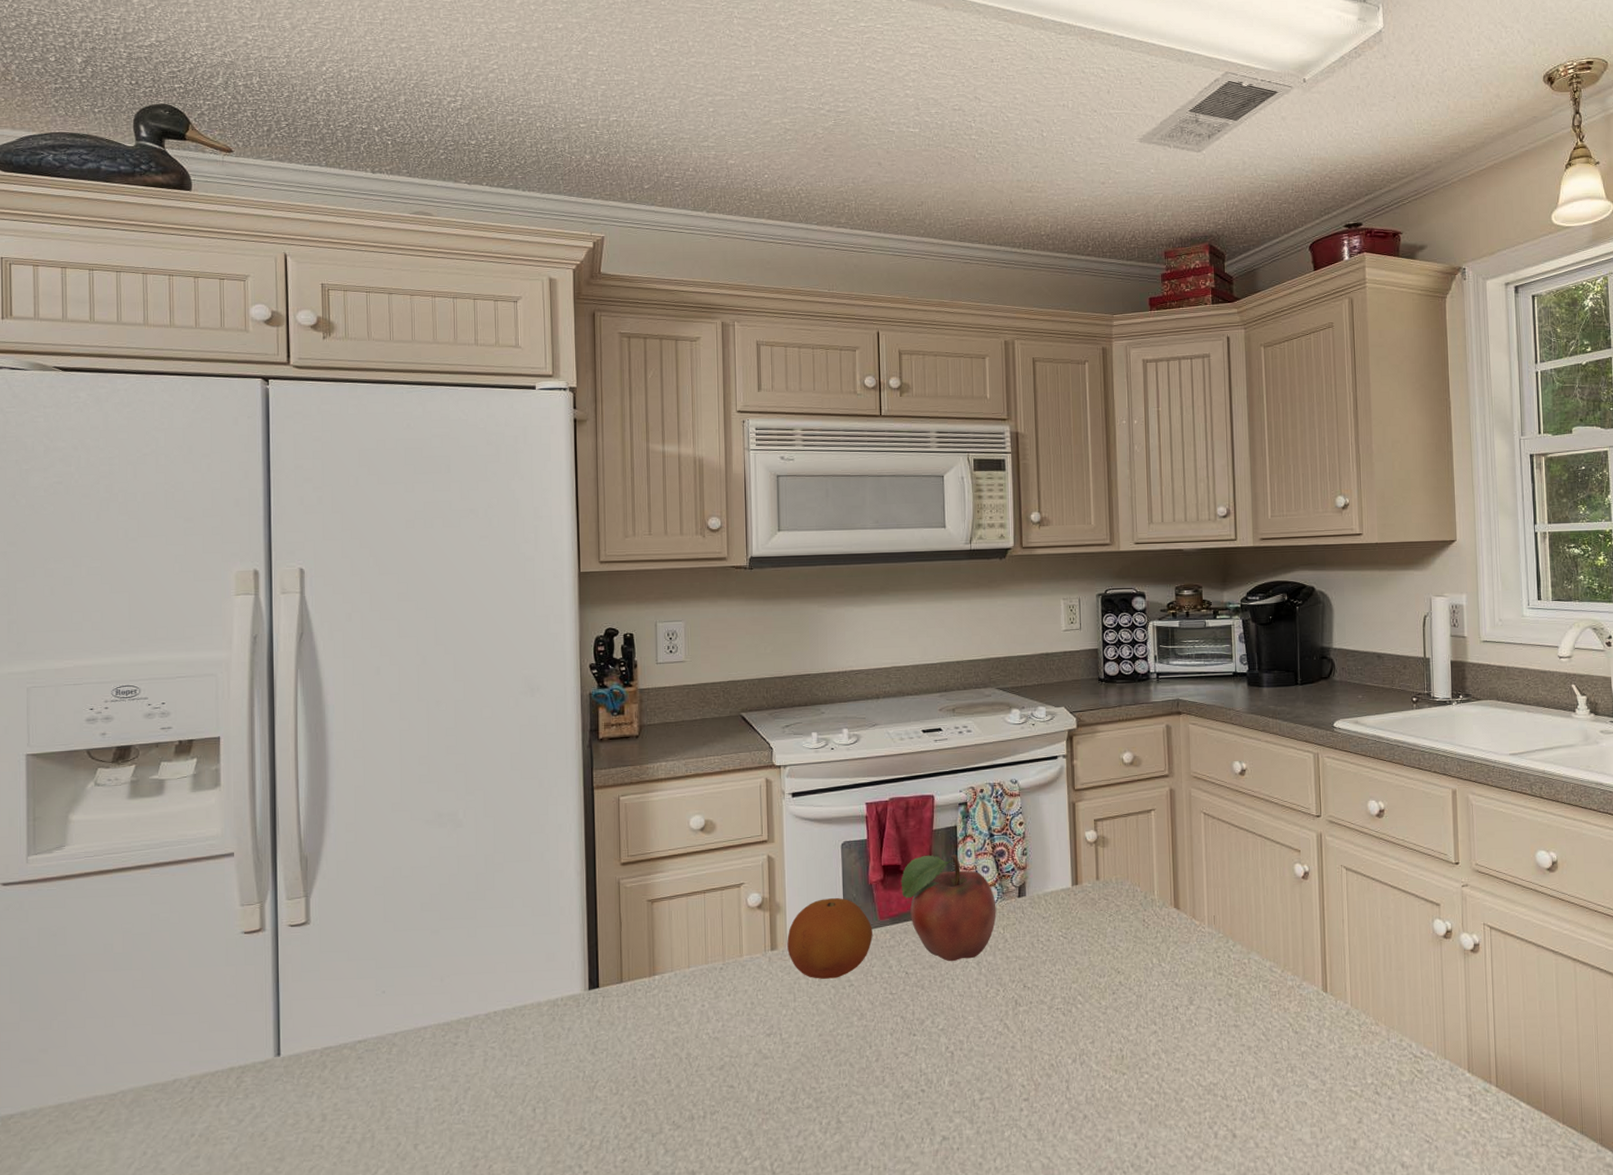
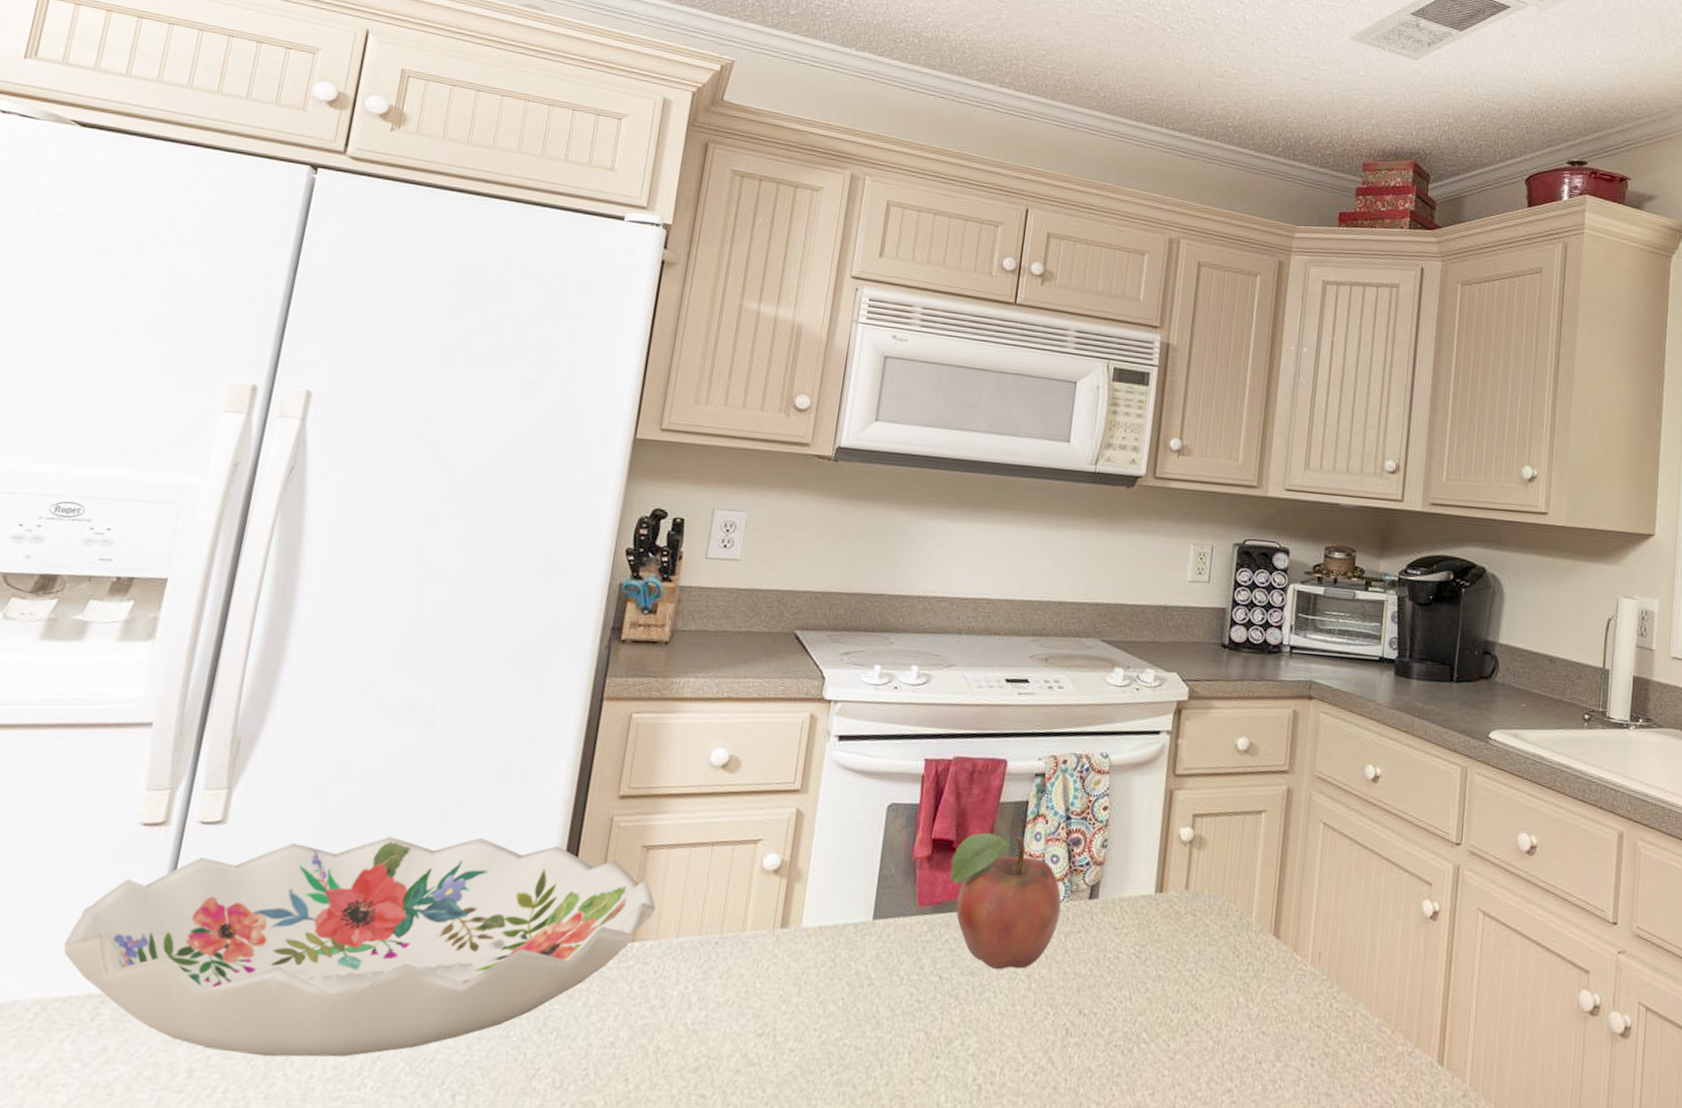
decorative bowl: none [203,909,667,1098] -> present [64,836,656,1057]
fruit: present [787,898,873,979] -> none [800,871,908,973]

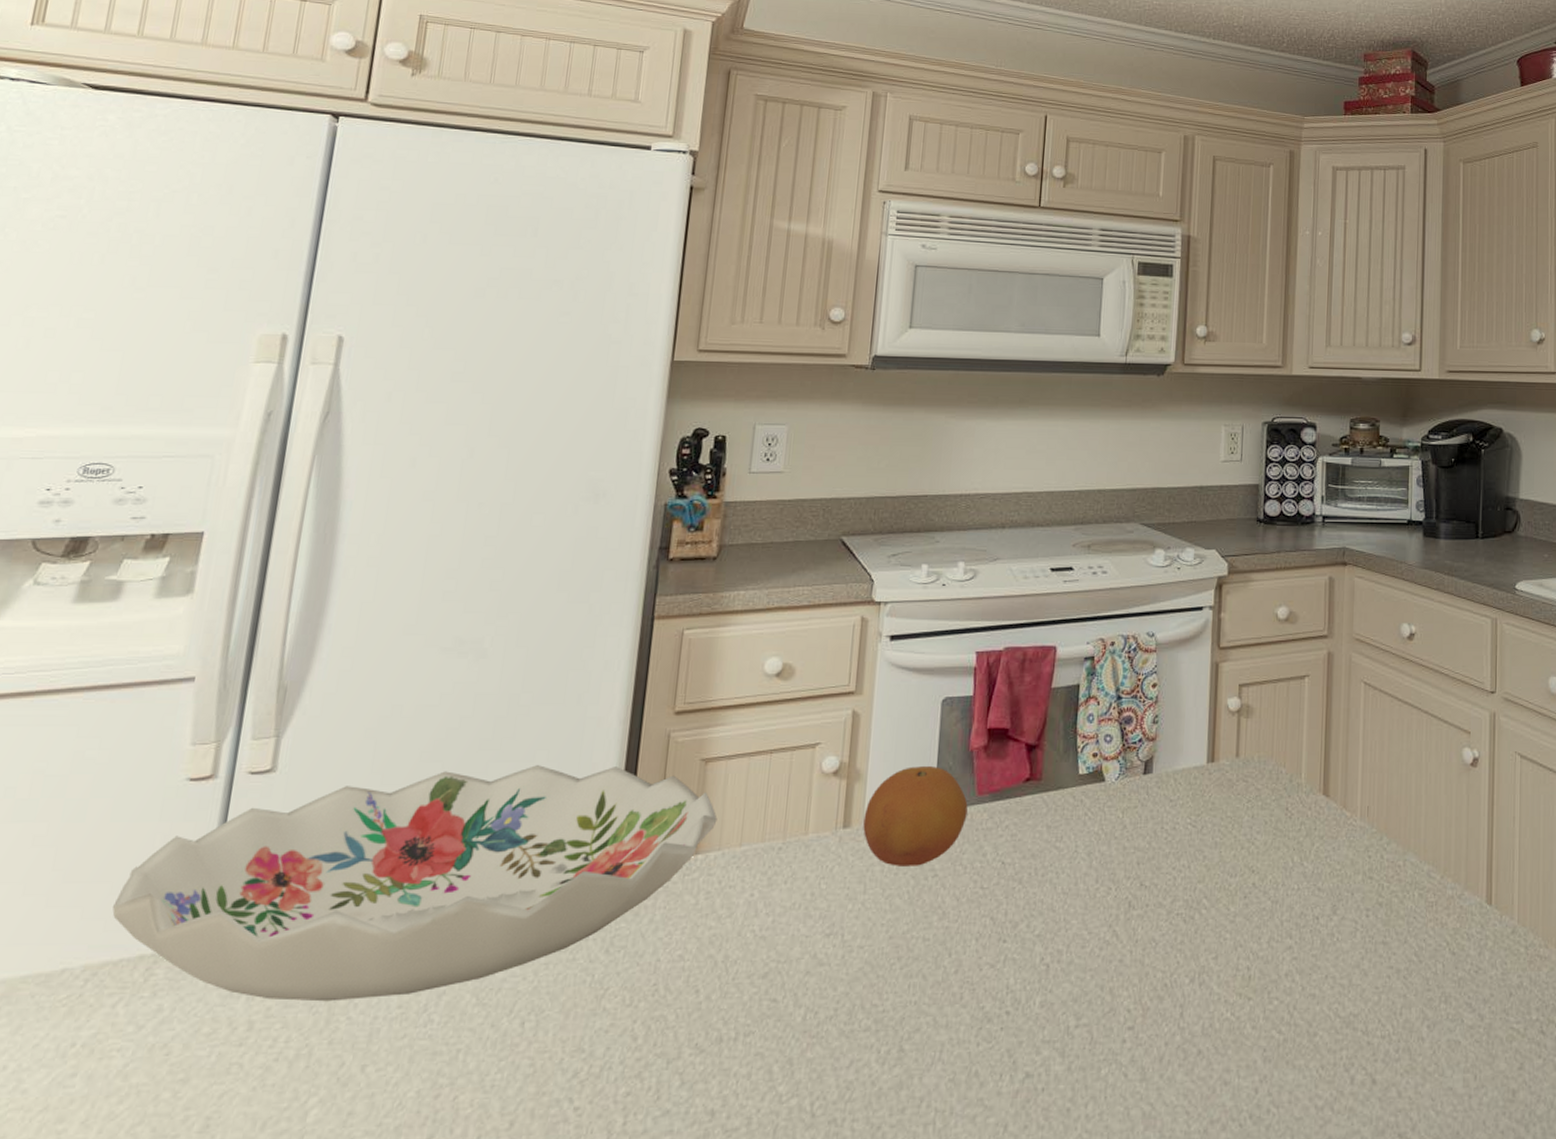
fruit: none [800,871,908,973] -> present [863,766,968,866]
fruit: present [950,832,1062,970] -> none [1007,718,1117,851]

